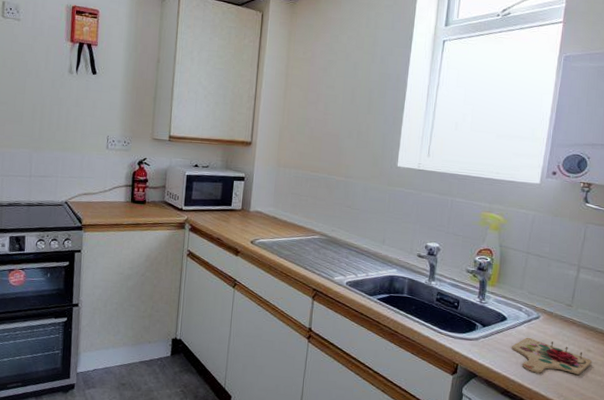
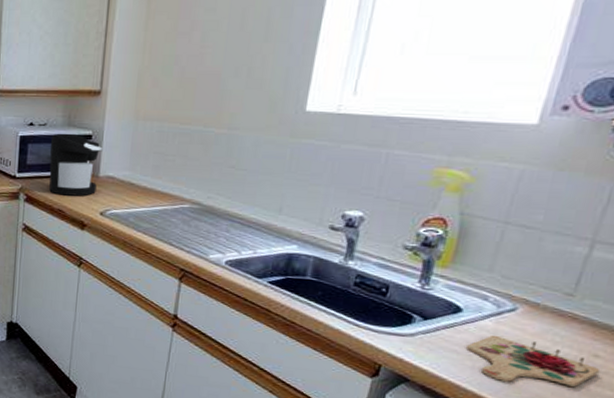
coffee maker: none [210,174,253,227] -> present [49,133,103,196]

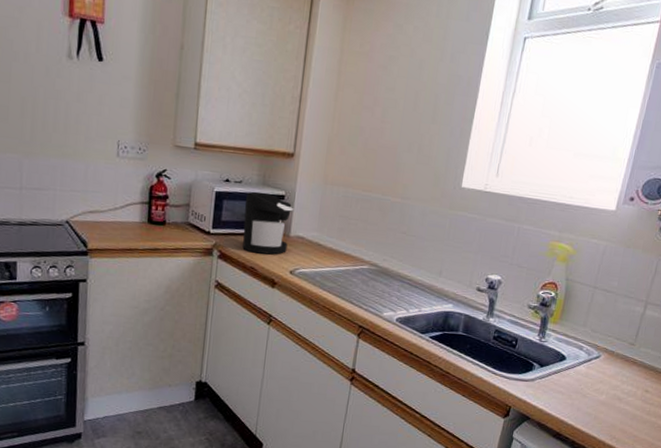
cutting board: present [466,335,601,387] -> none [568,377,649,416]

